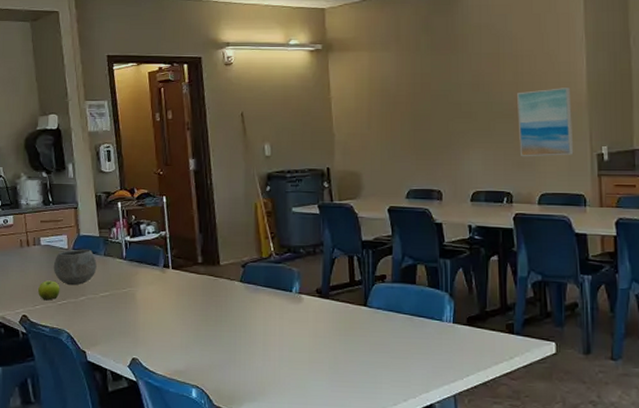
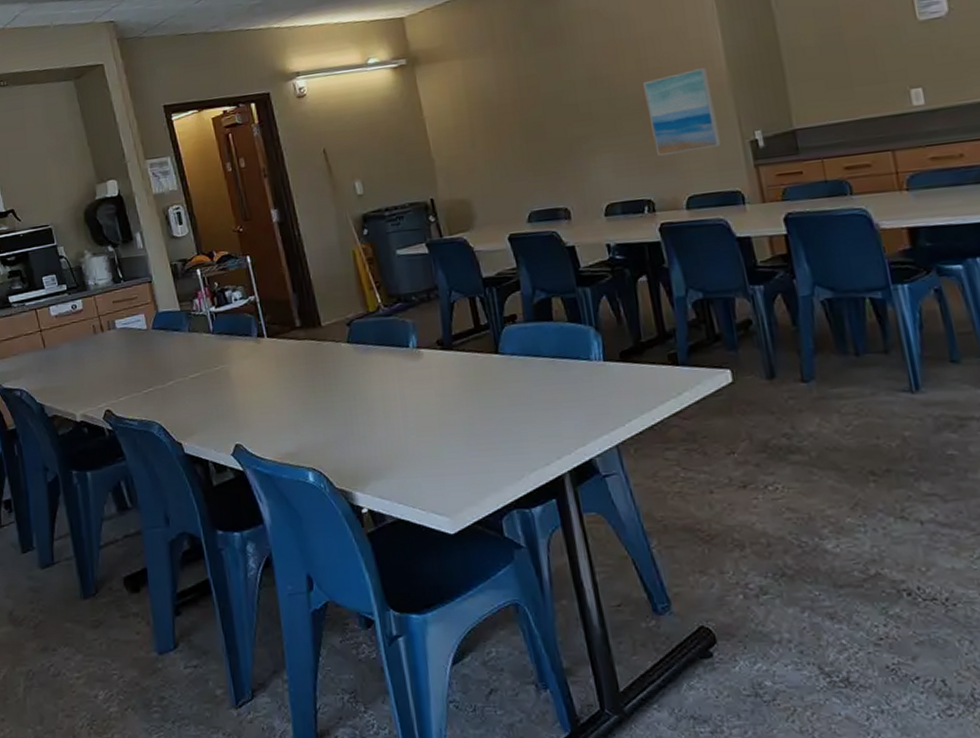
fruit: present [38,280,60,301] -> none [120,367,145,391]
bowl: present [53,249,97,286] -> none [133,326,182,371]

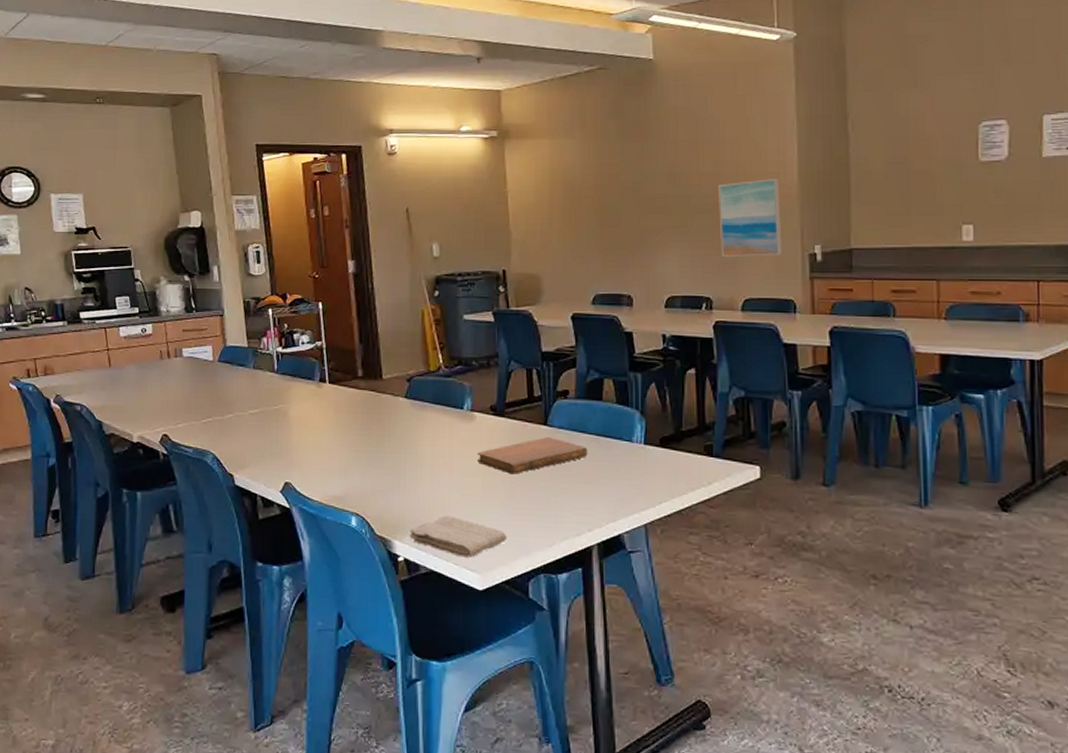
washcloth: none [370,459,474,502] -> present [409,515,508,558]
notebook: none [430,365,546,409] -> present [477,437,588,474]

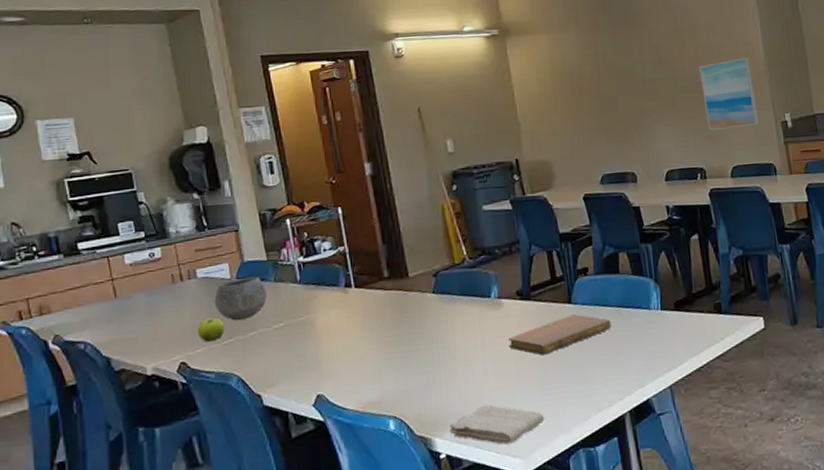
fruit: none [180,396,205,418] -> present [198,317,225,342]
bowl: none [197,361,245,402] -> present [214,276,267,321]

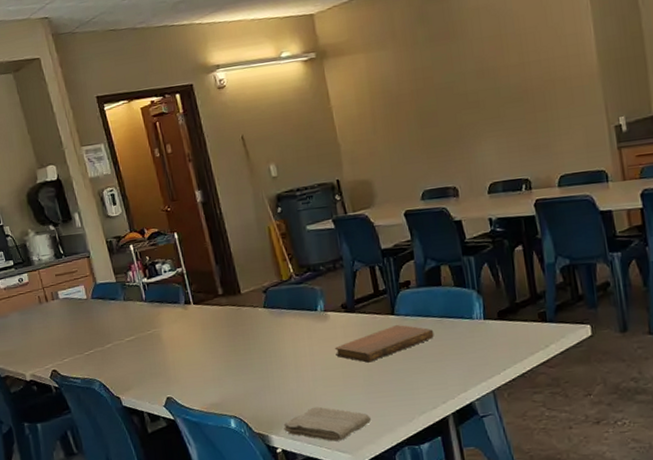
fruit: present [198,317,225,342] -> none [64,332,86,353]
bowl: present [214,276,267,321] -> none [75,296,119,335]
wall art: present [699,58,760,131] -> none [525,60,590,141]

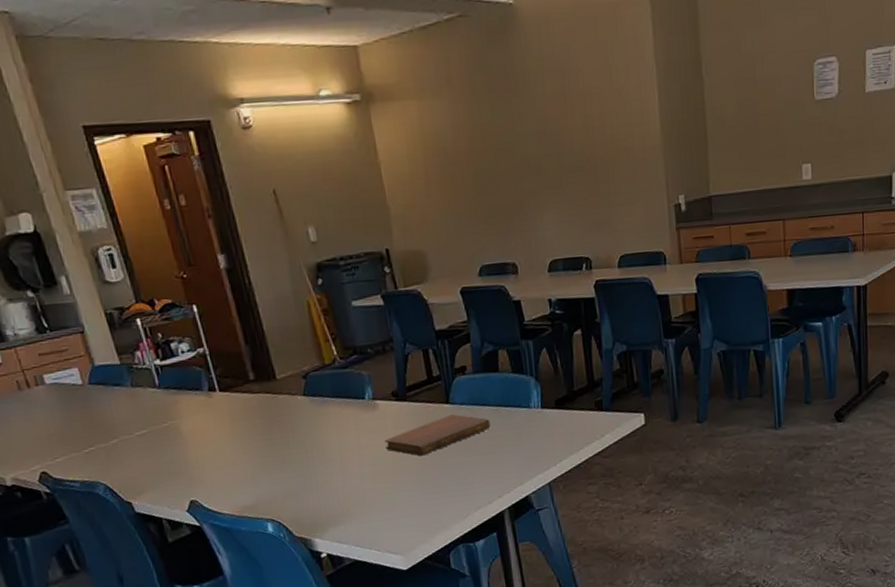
washcloth: present [283,406,372,442] -> none [328,505,425,543]

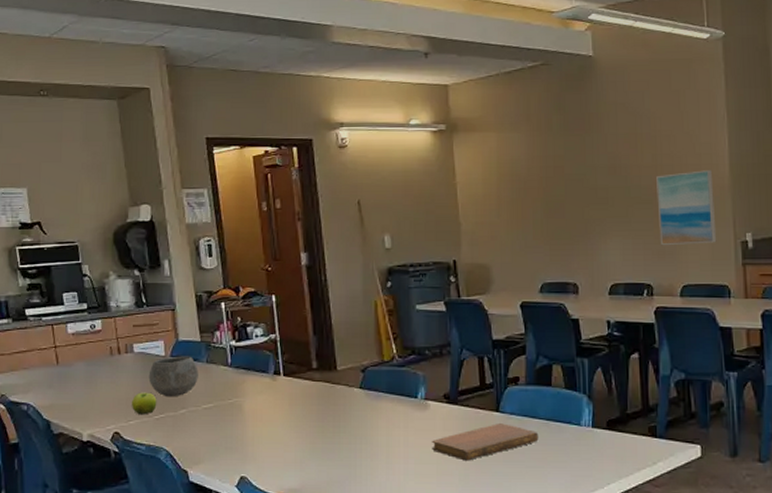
fruit: none [54,425,84,451] -> present [132,392,157,415]
bowl: none [67,381,126,429] -> present [148,356,198,397]
wall art: none [588,129,651,216] -> present [656,170,717,246]

